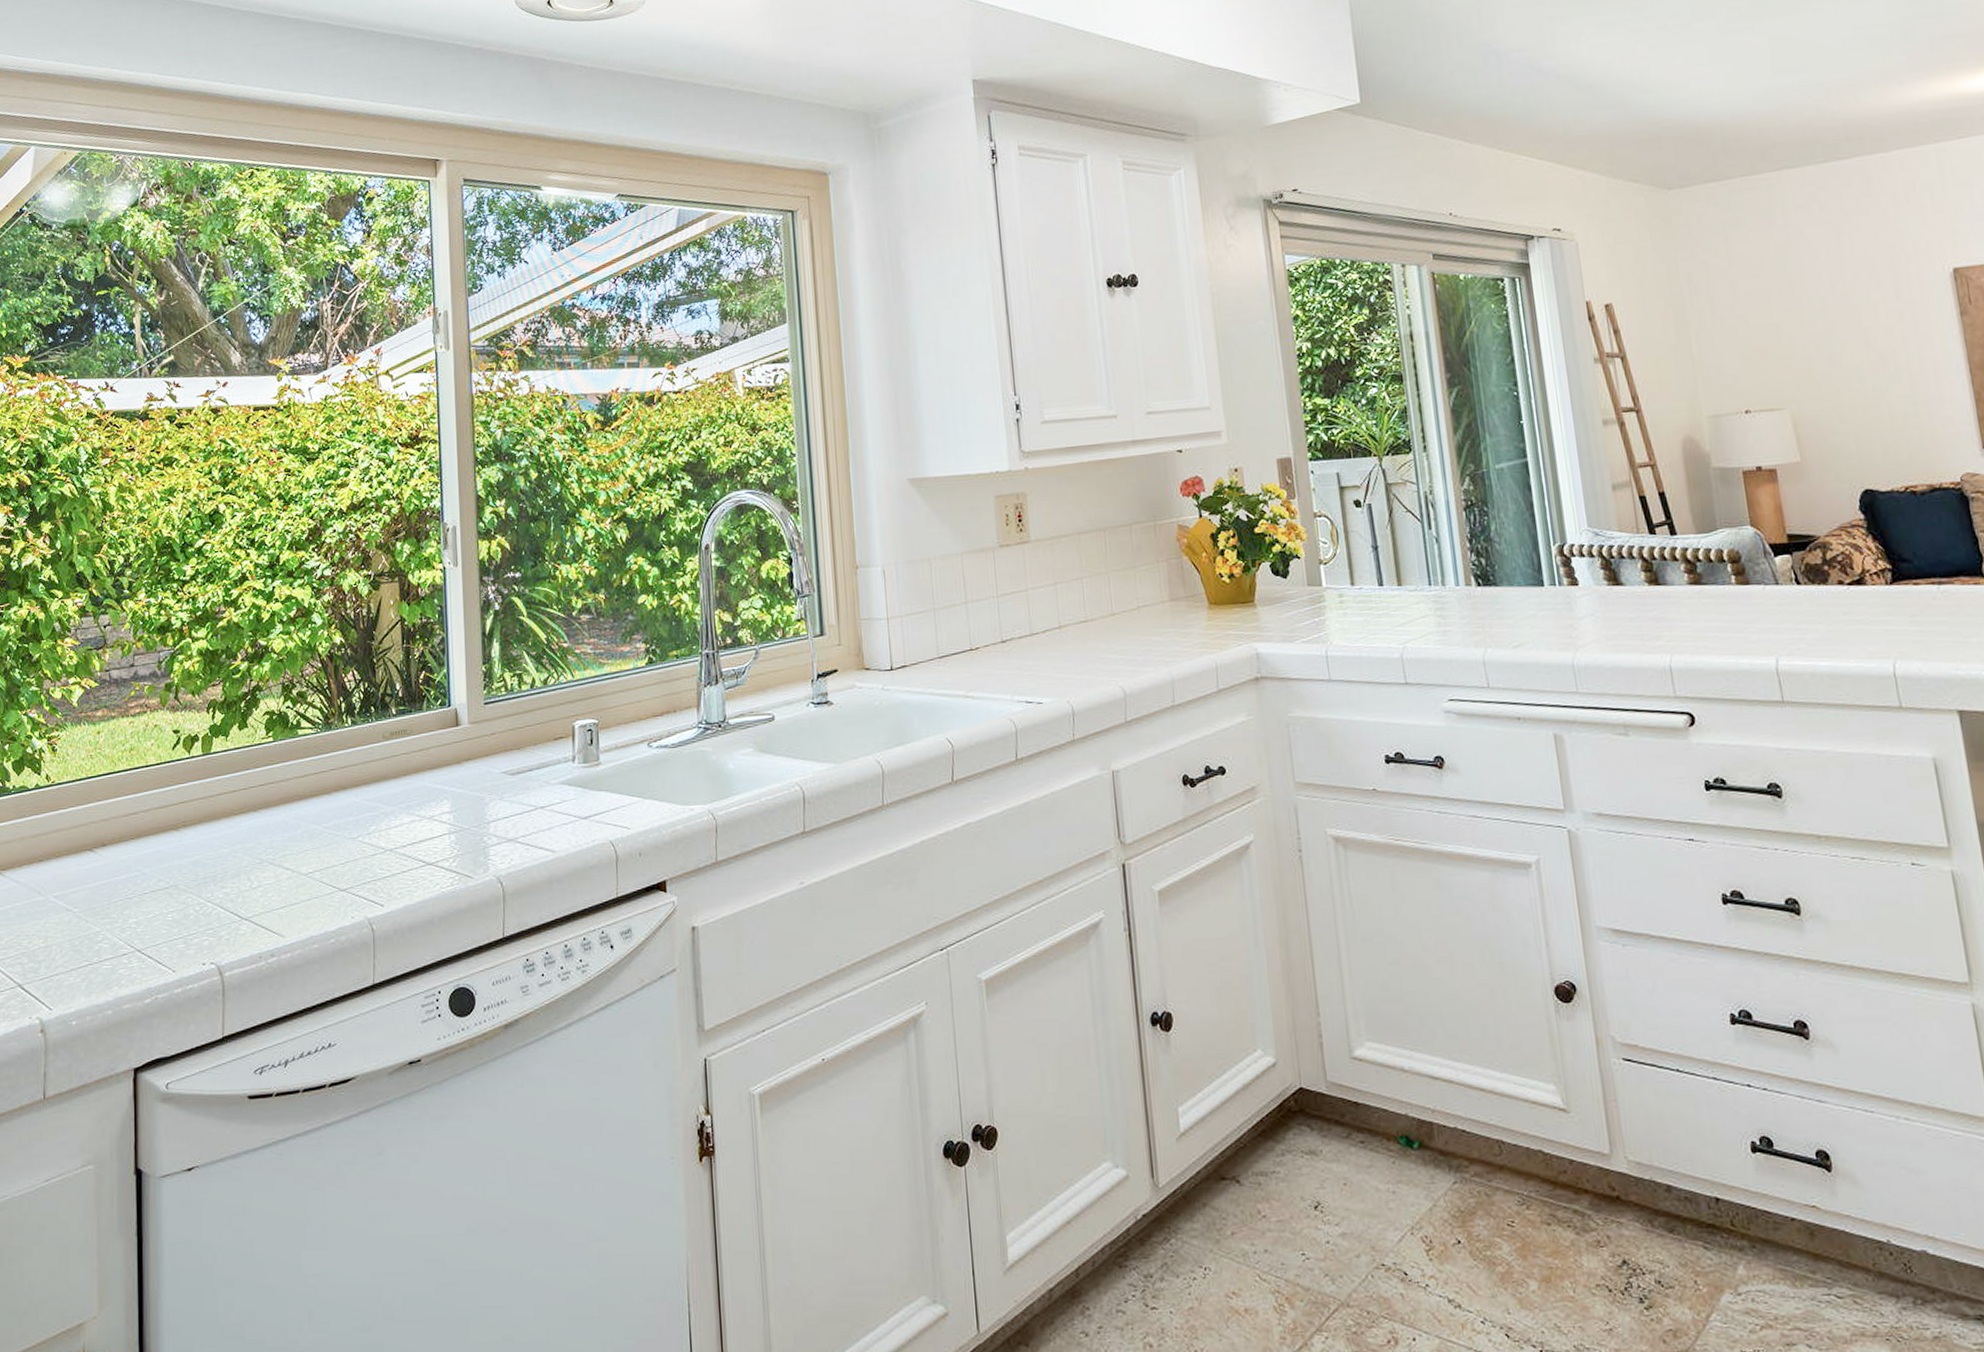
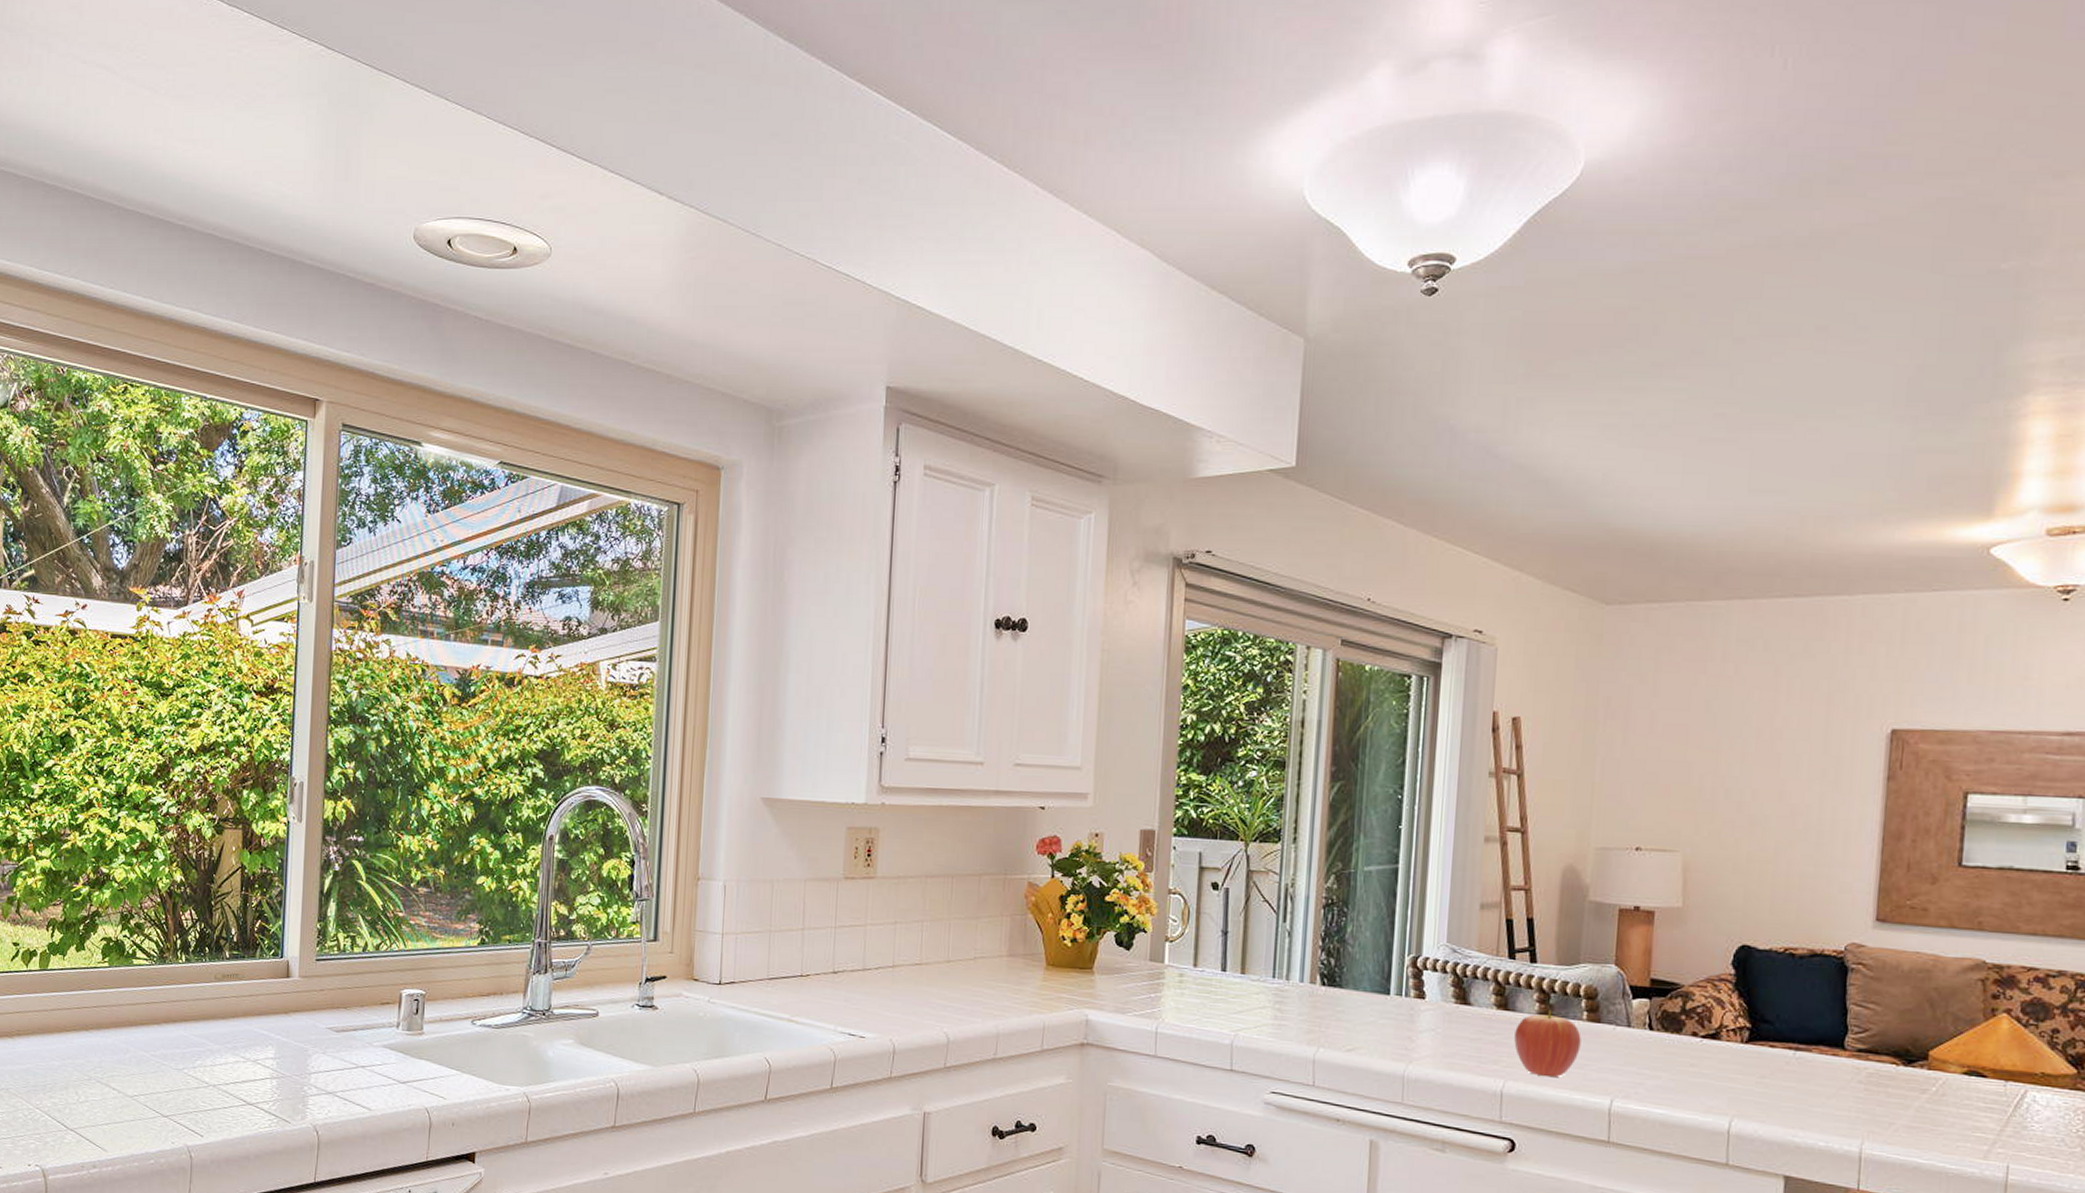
fruit: none [1670,578,1736,646] -> present [1514,1009,1581,1078]

